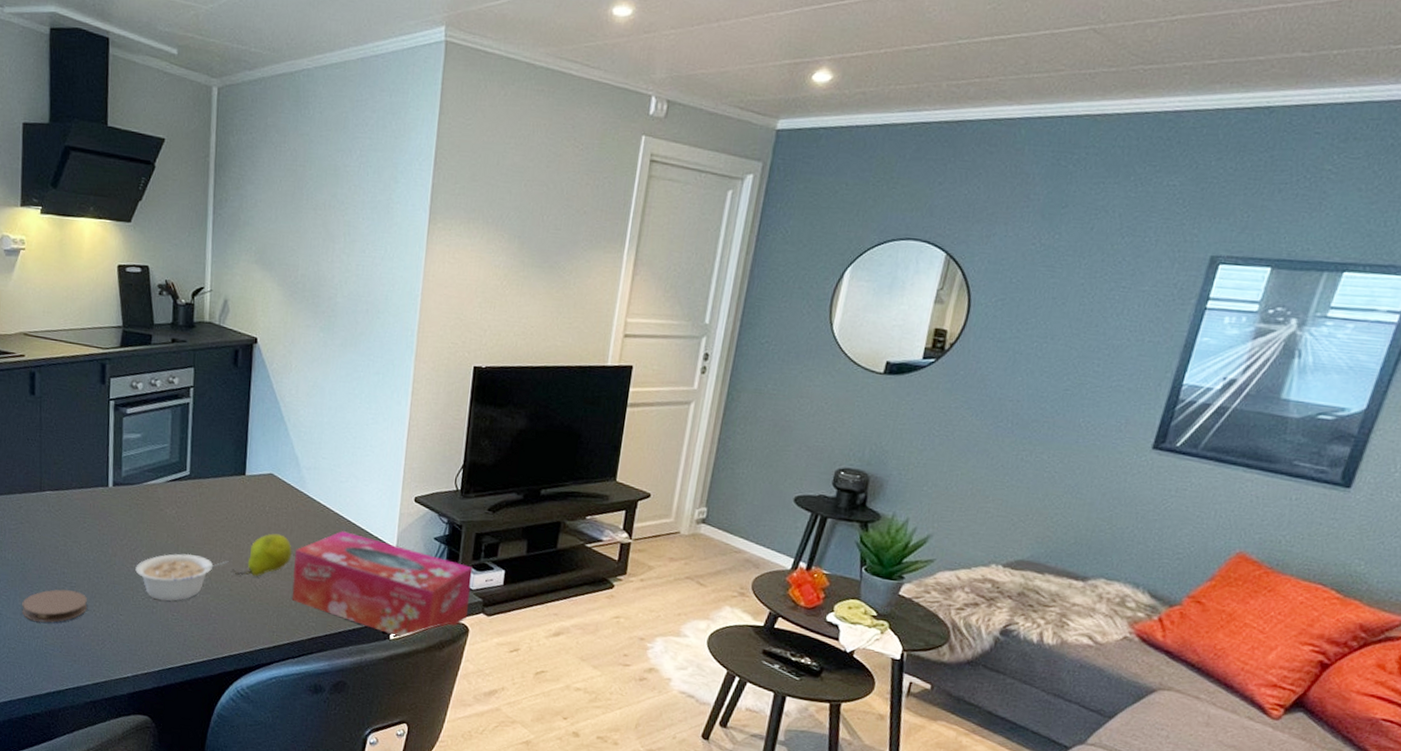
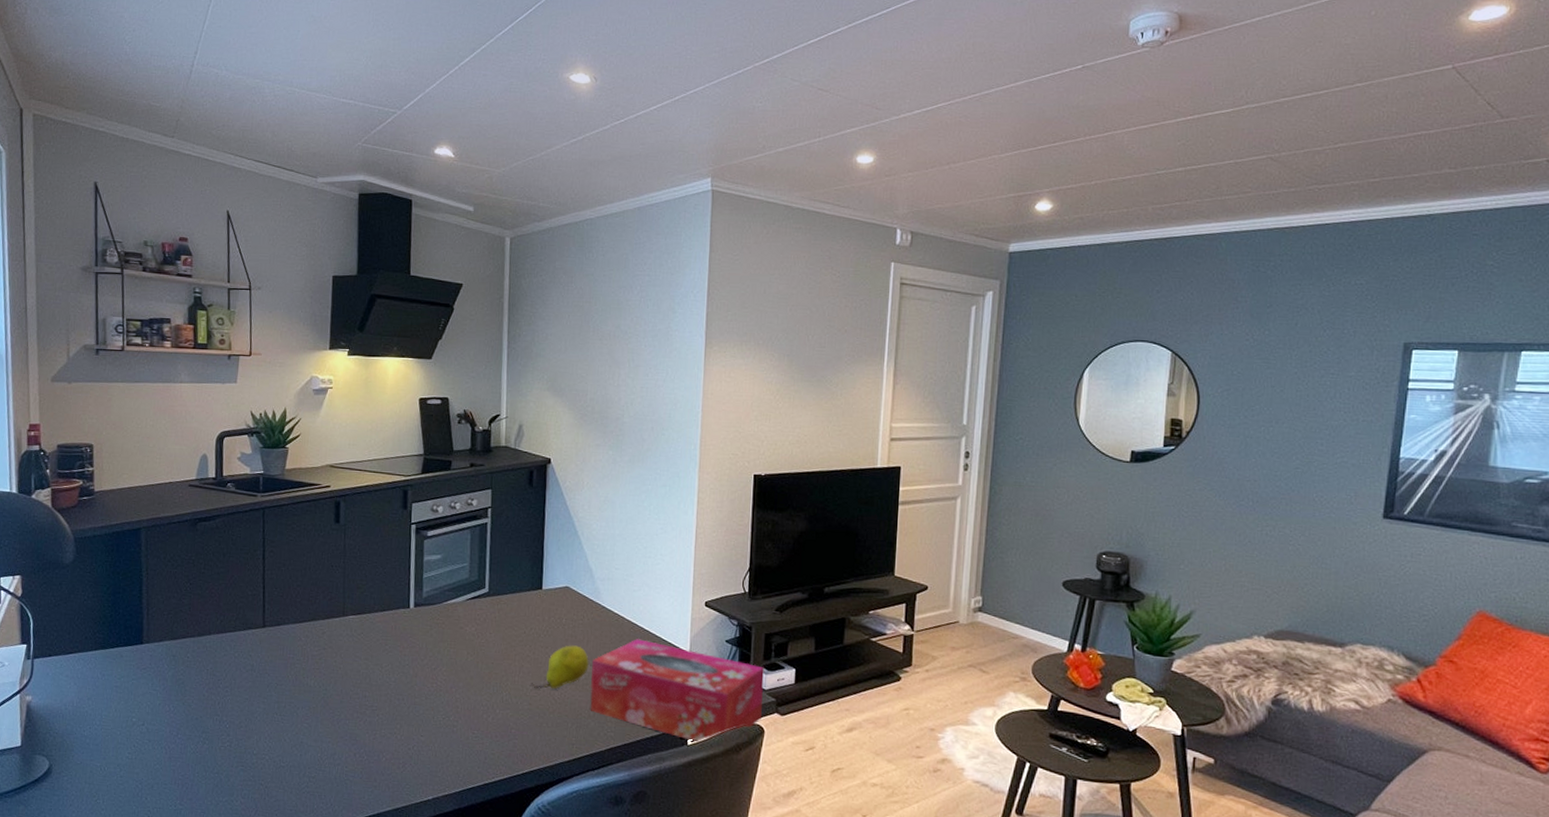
coaster: present [22,589,88,623] -> none [323,712,389,749]
legume: present [135,553,229,601] -> none [436,669,528,719]

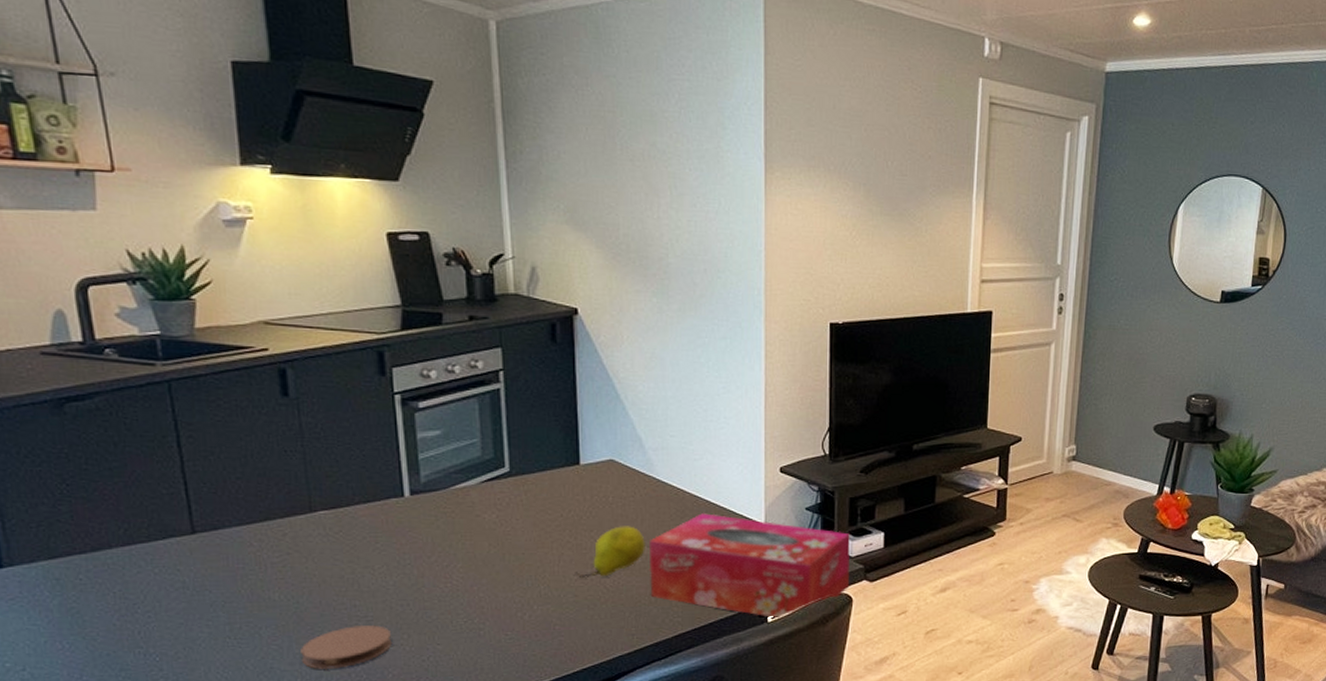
coaster: none [323,712,389,749] -> present [301,624,393,670]

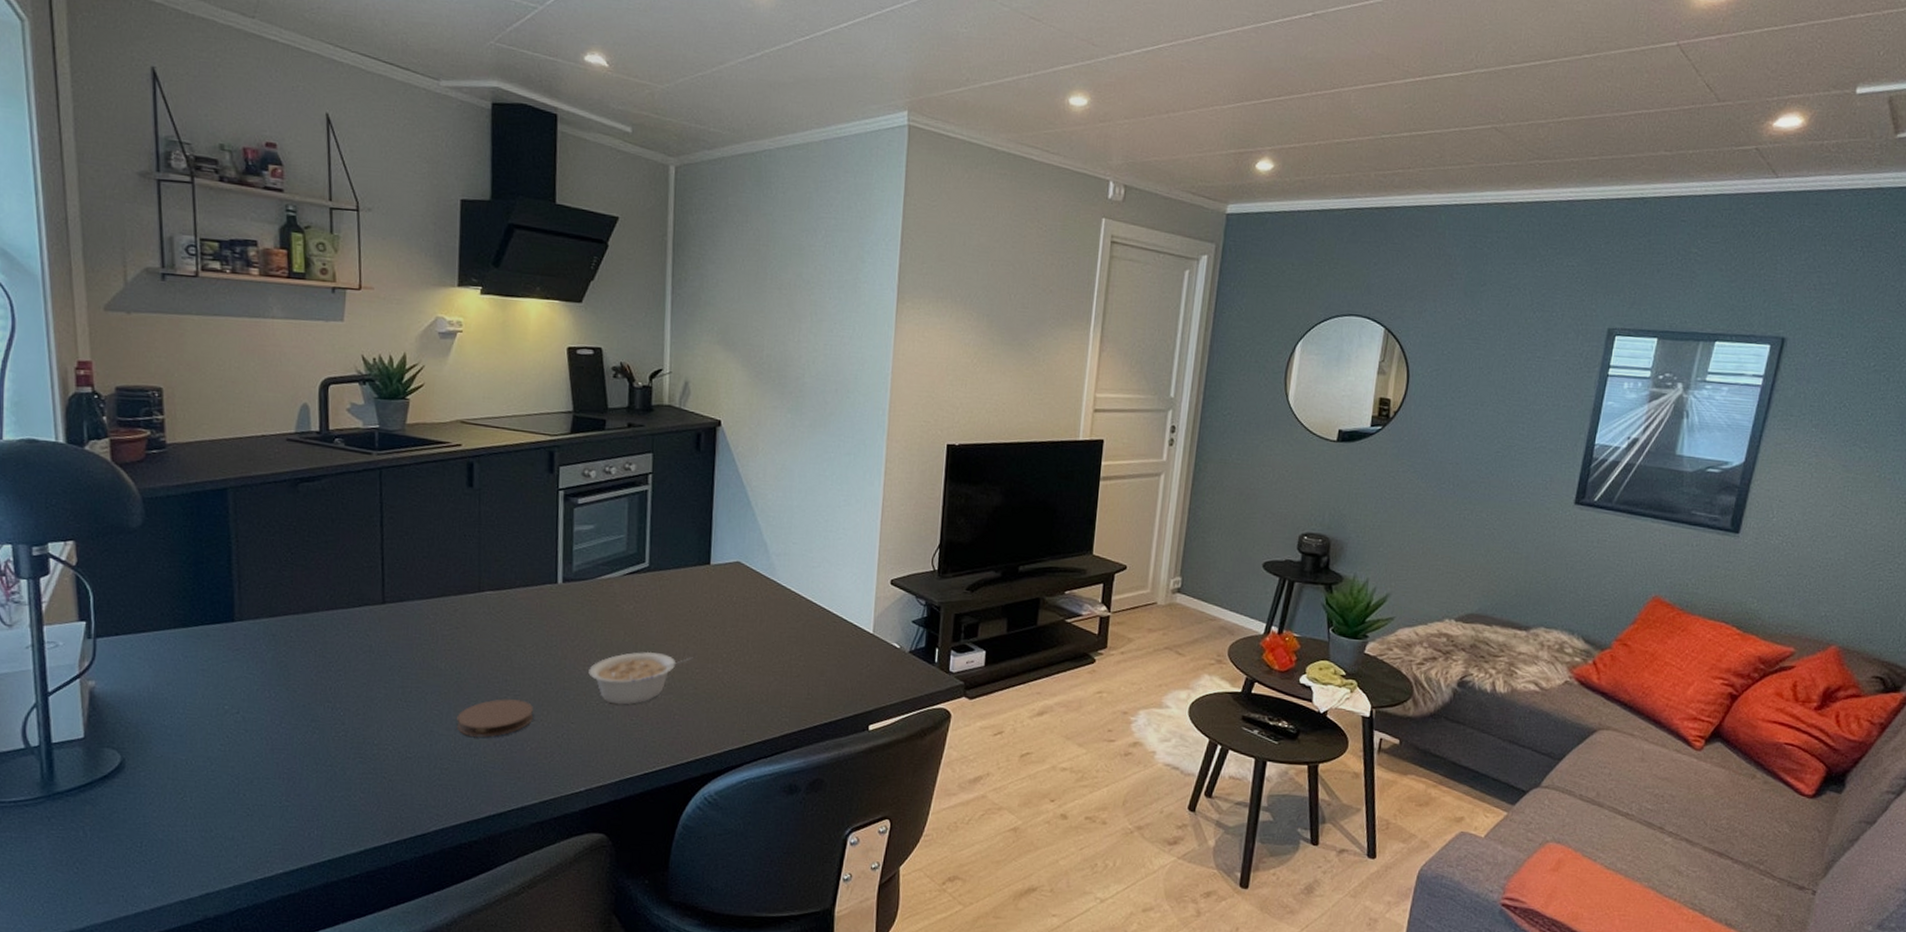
legume: none [451,561,570,620] -> present [588,651,693,705]
fruit: present [575,526,645,577] -> none [697,625,762,673]
tissue box: present [648,513,851,619] -> none [762,619,954,728]

